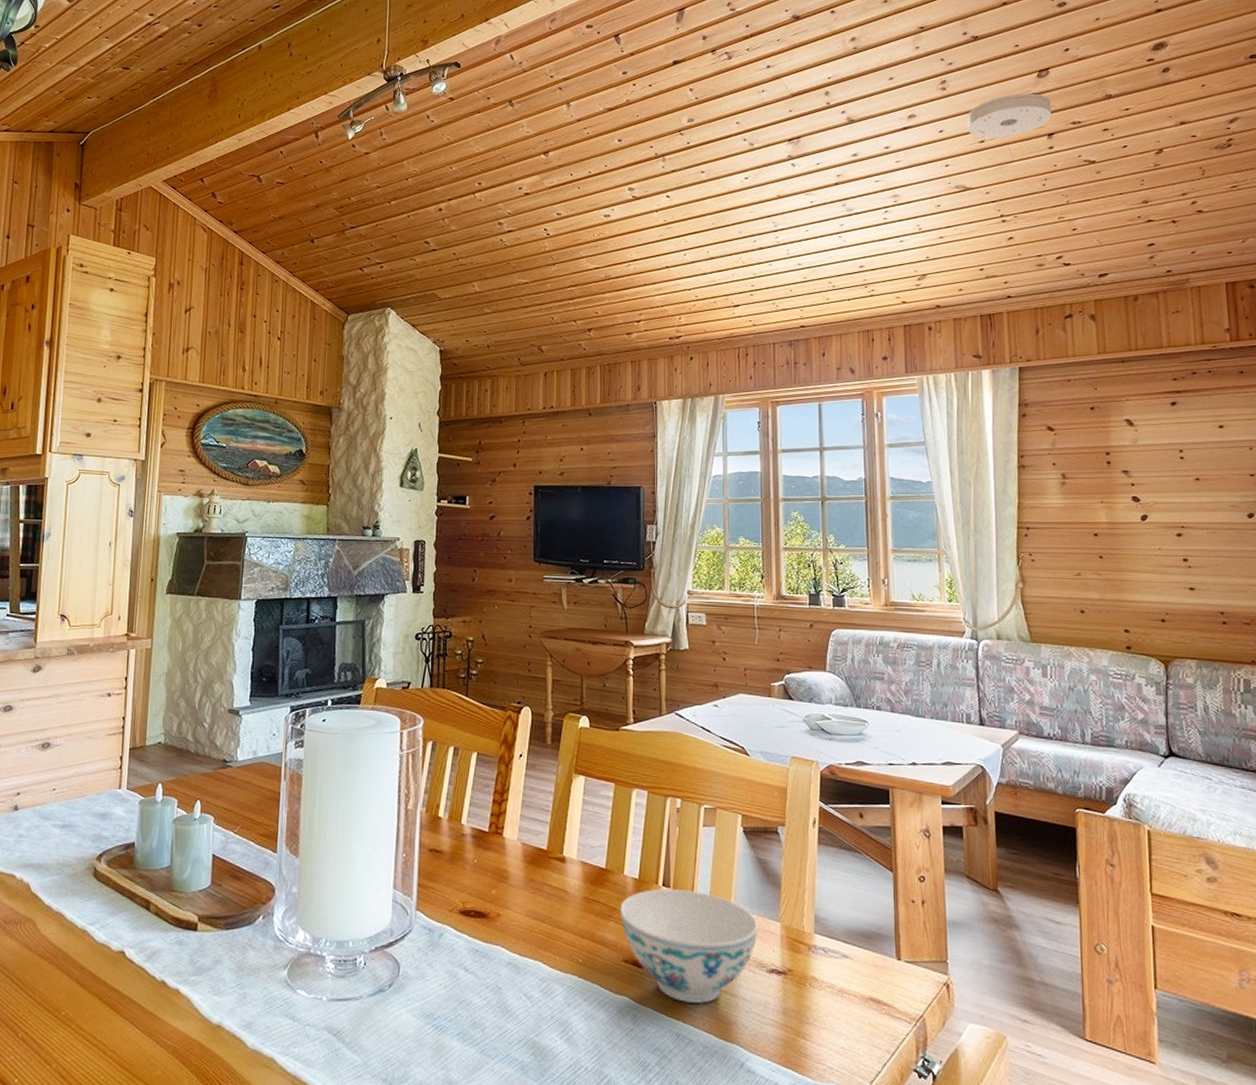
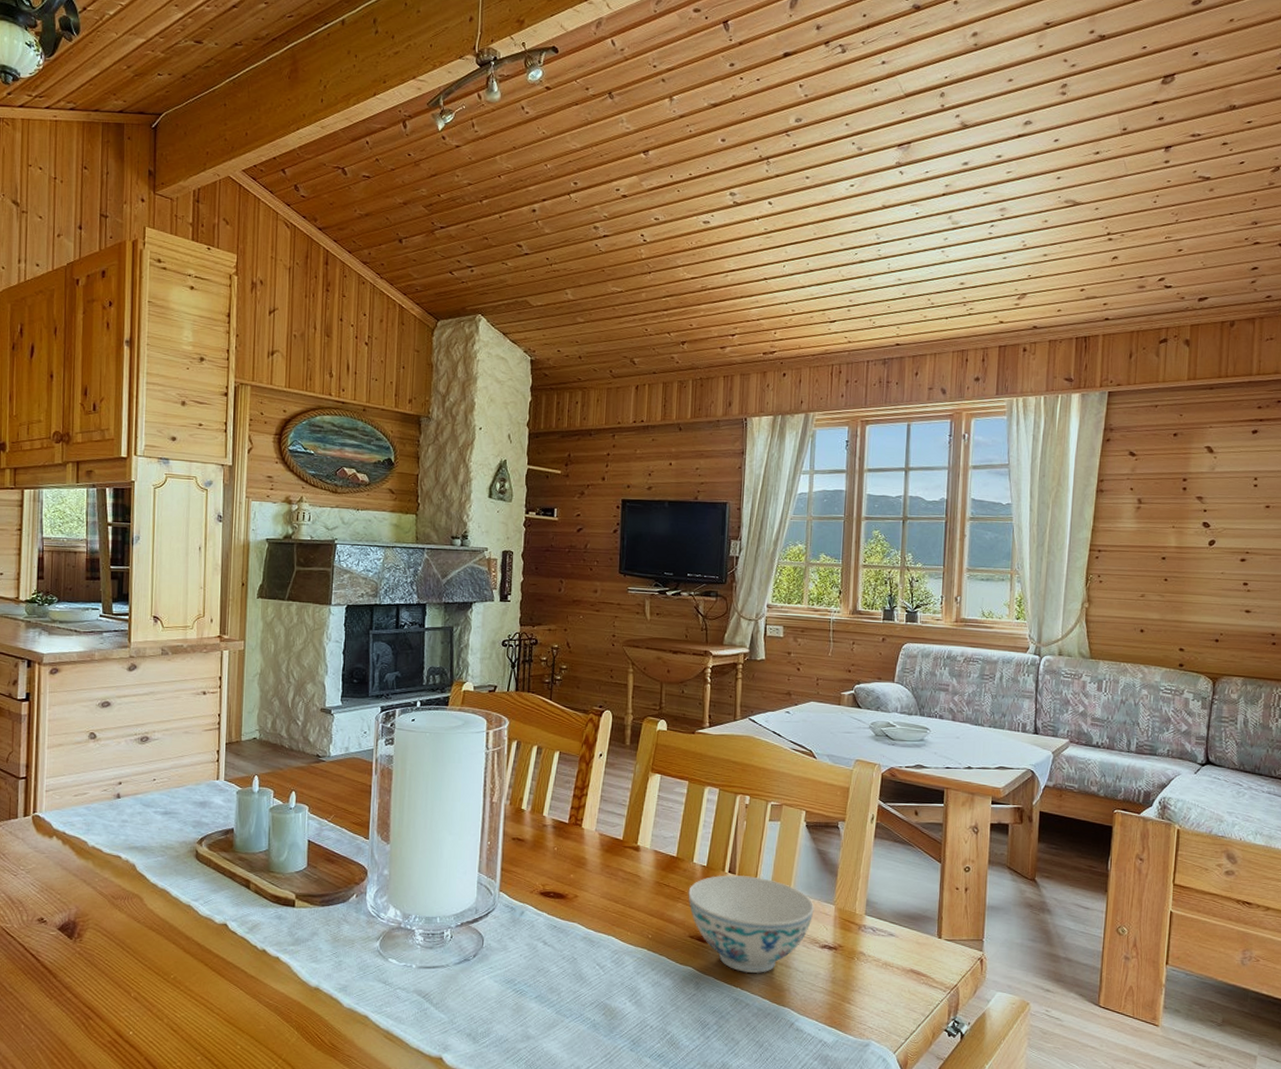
smoke detector: present [967,93,1052,139] -> none [1084,101,1172,150]

